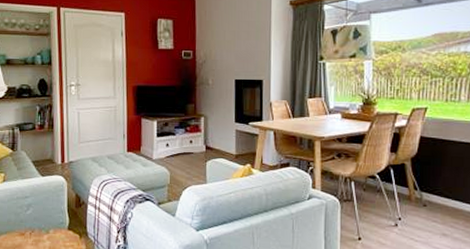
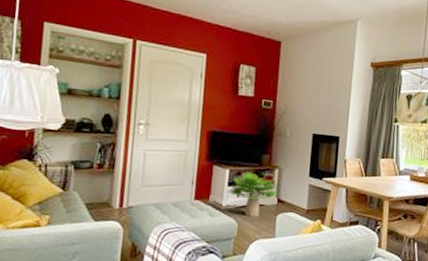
potted plant: none [157,123,207,165] -> present [228,172,279,217]

